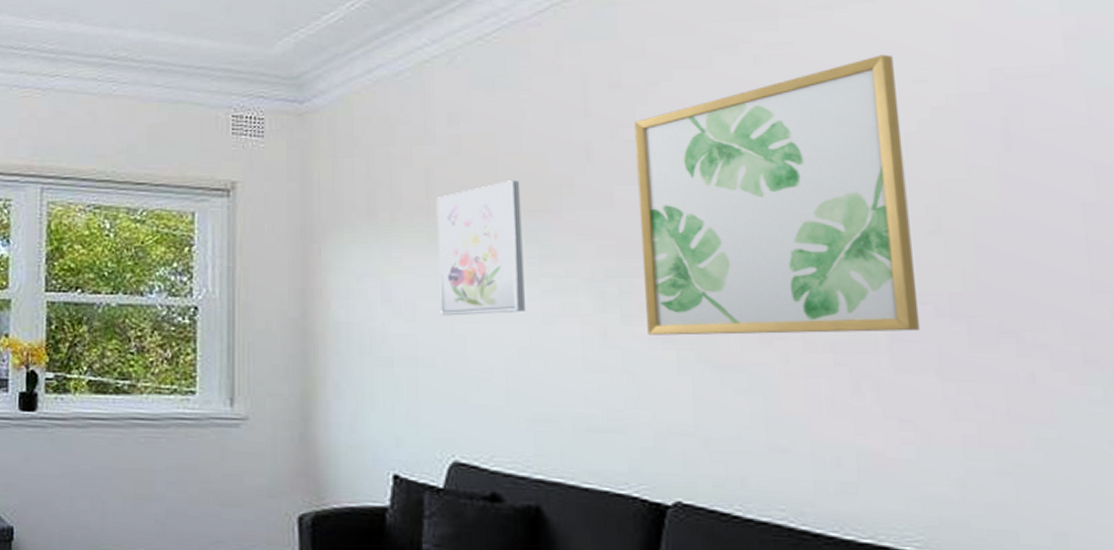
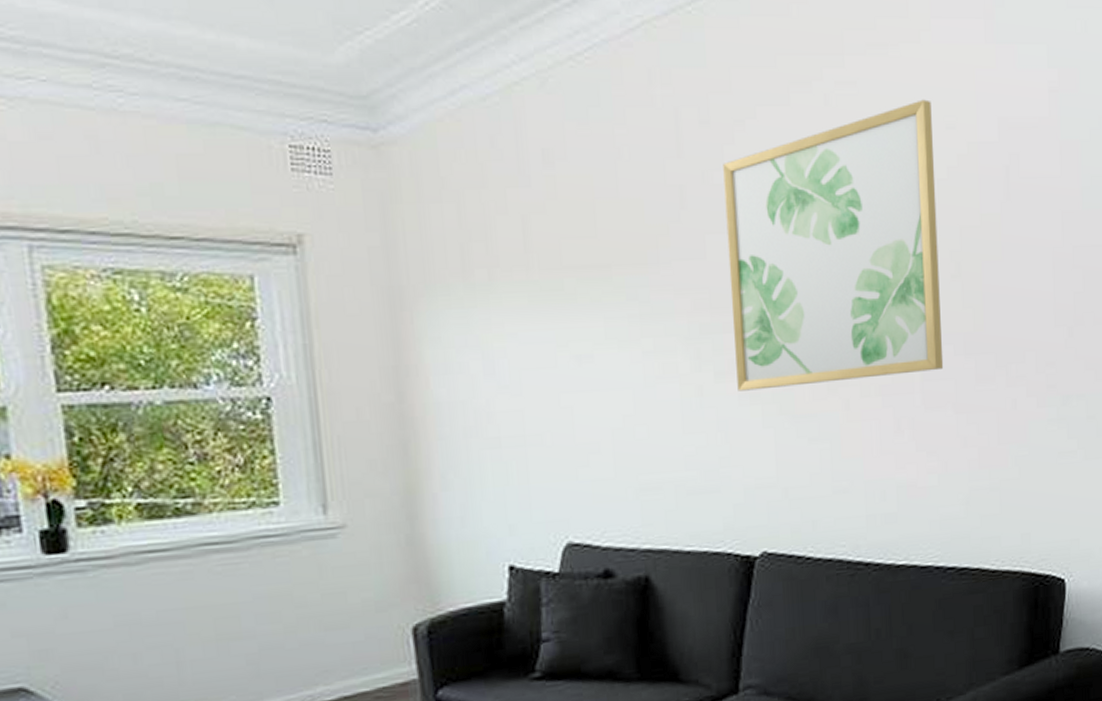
wall art: present [436,180,525,316] -> none [535,230,628,387]

